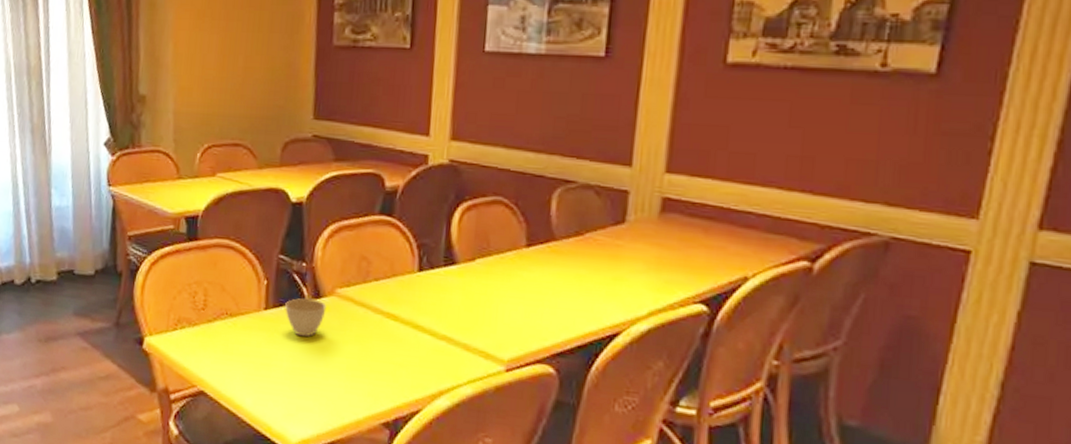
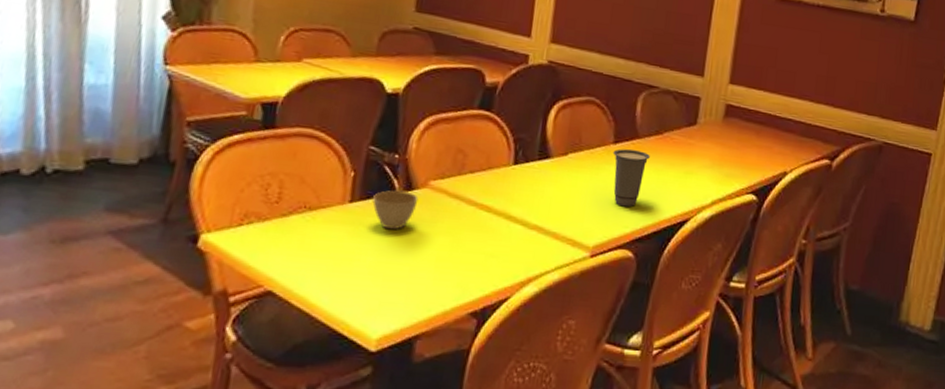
cup: none [525,252,570,318] -> present [613,148,650,207]

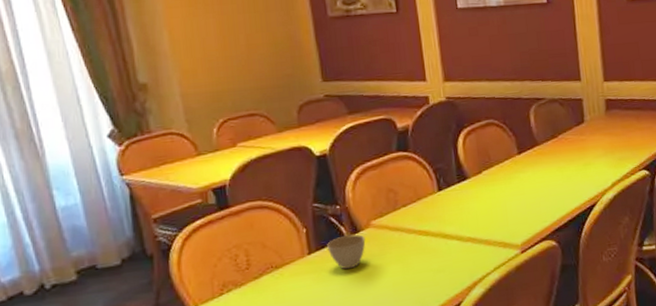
cup: present [613,148,650,207] -> none [519,155,551,205]

